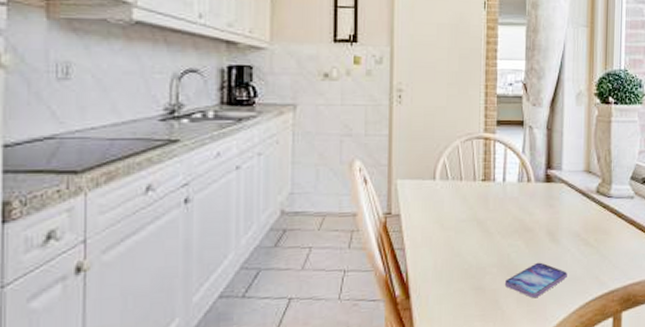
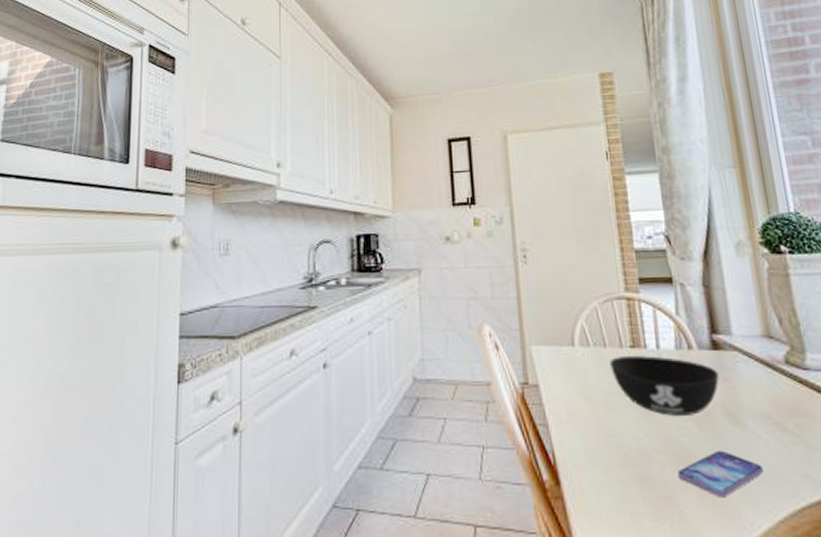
bowl: none [464,188,547,237] -> present [610,356,719,416]

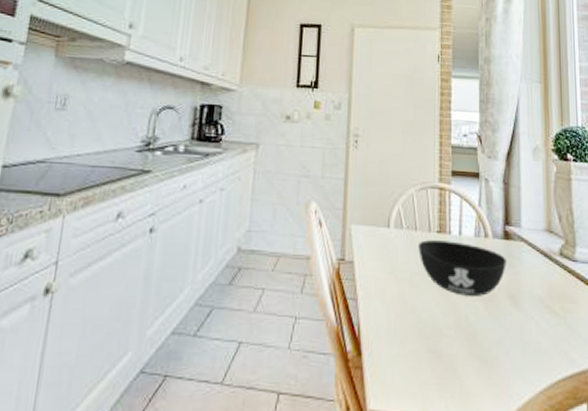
smartphone: present [677,450,764,496] -> none [462,328,532,369]

